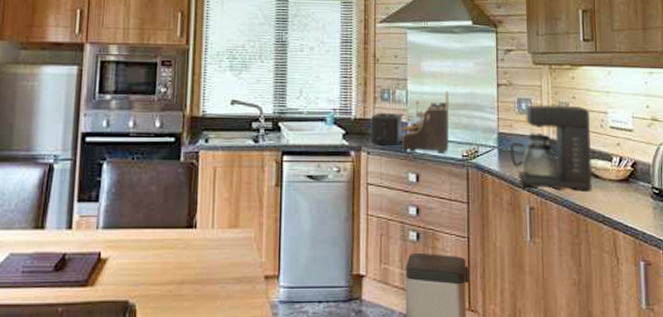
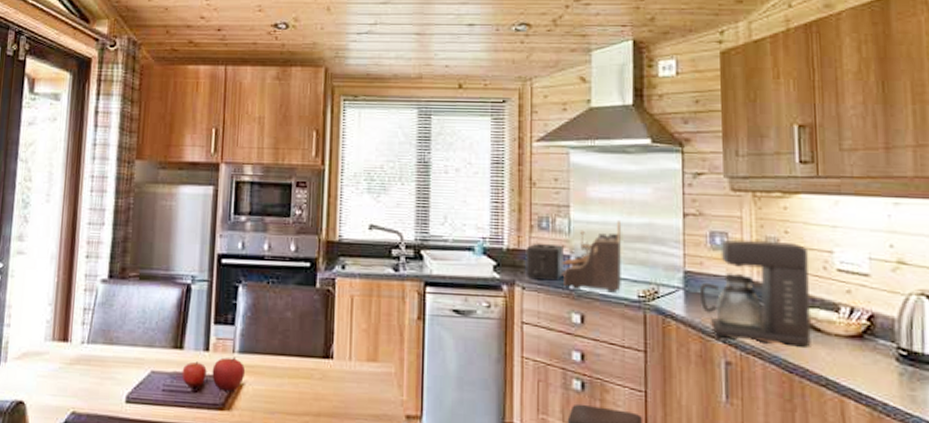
fruit: none [43,240,69,268] -> present [182,361,207,389]
fruit: none [75,233,110,268] -> present [212,357,246,392]

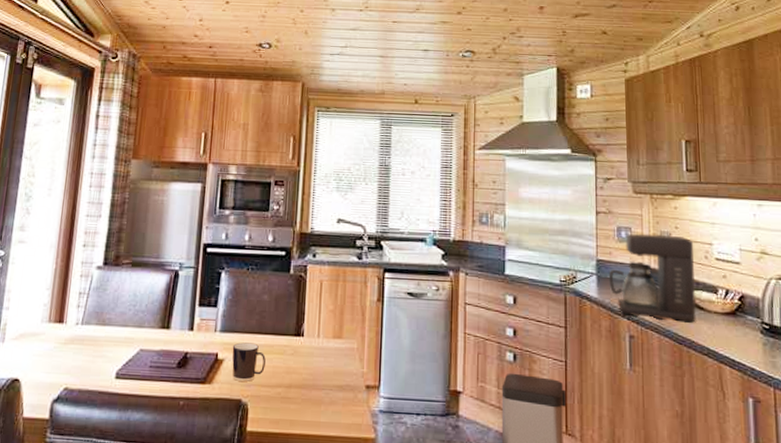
fruit: present [182,361,207,389] -> none [168,340,191,365]
fruit: present [212,357,246,392] -> none [195,335,226,367]
mug: none [252,364,291,408] -> present [232,342,266,381]
toaster: present [525,243,564,281] -> none [468,235,500,268]
spice rack: present [560,219,622,293] -> none [497,216,547,278]

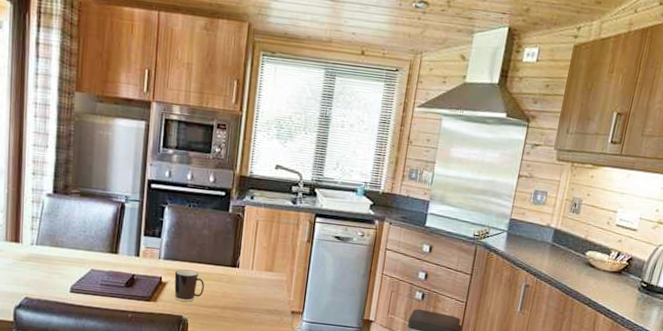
coffee maker: present [608,233,696,322] -> none [517,197,601,277]

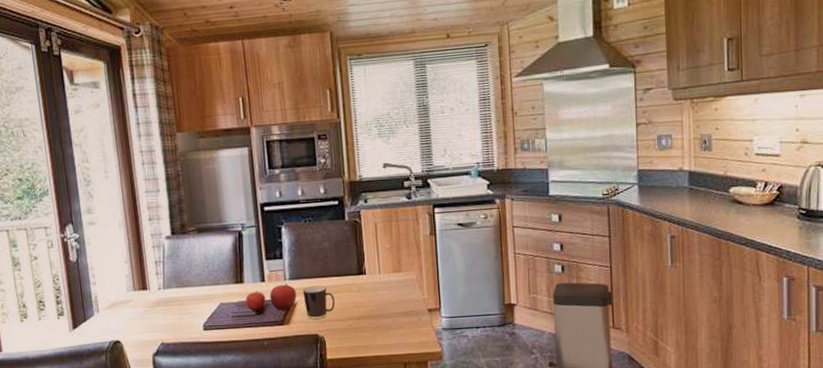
fruit: none [116,264,137,285] -> present [245,291,266,313]
fruit: none [141,262,169,288] -> present [270,283,297,311]

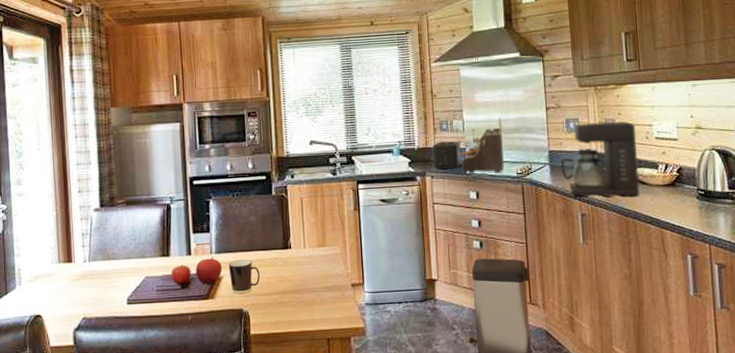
toaster: none [512,161,543,192] -> present [432,141,461,170]
spice rack: none [541,134,589,195] -> present [459,117,504,174]
coffee maker: none [650,137,736,218] -> present [560,121,640,197]

